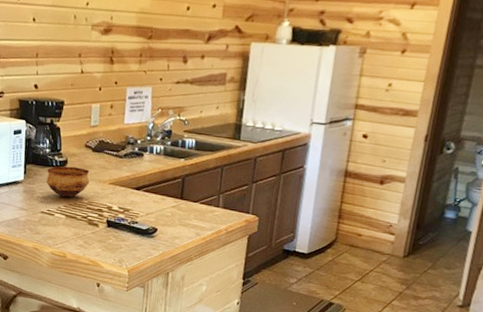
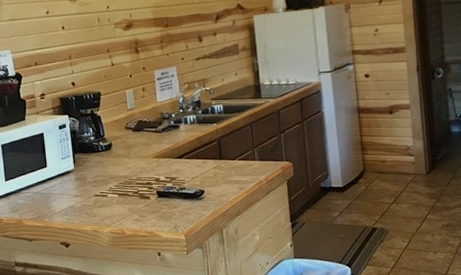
bowl: present [46,166,90,197] -> none [94,148,135,177]

